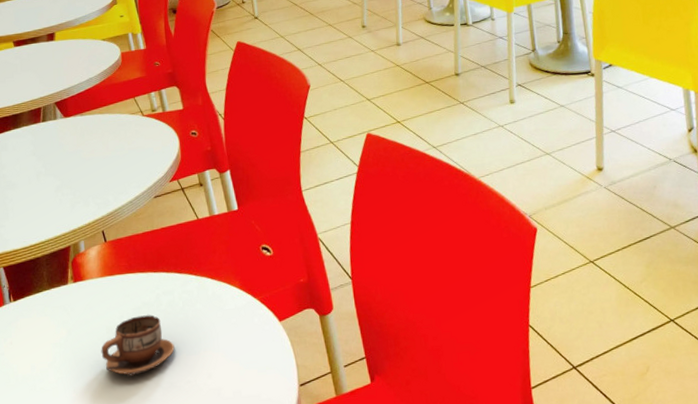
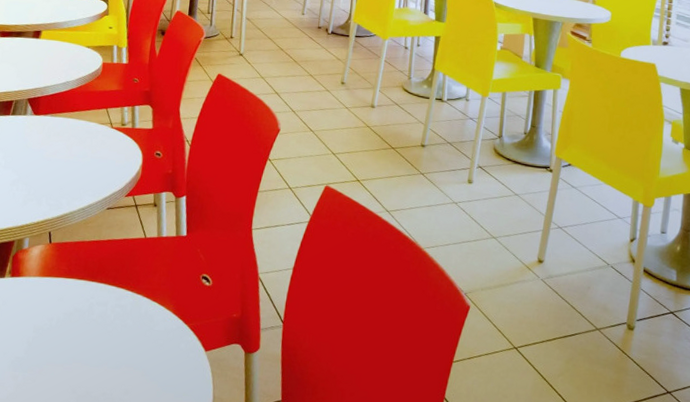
cup: present [101,315,175,376] -> none [23,321,98,379]

